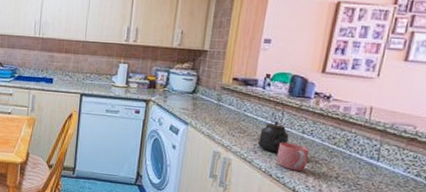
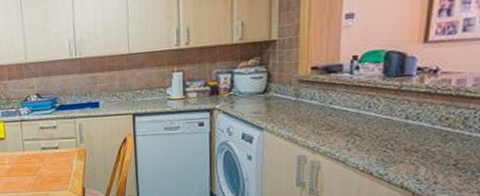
kettle: present [258,102,289,153] -> none [352,87,389,147]
mug: present [276,142,310,172] -> none [376,132,418,165]

